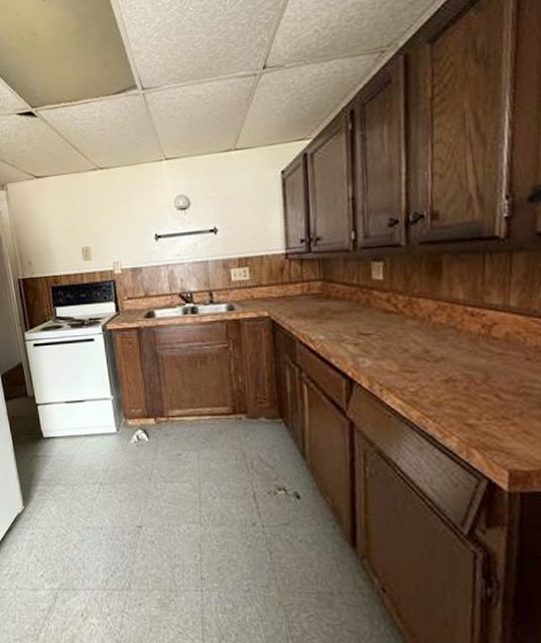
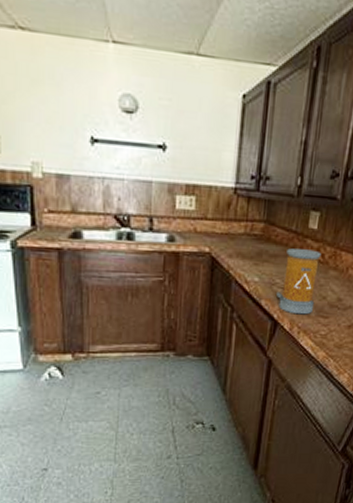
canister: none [346,301,395,371] -> present [275,248,322,315]

